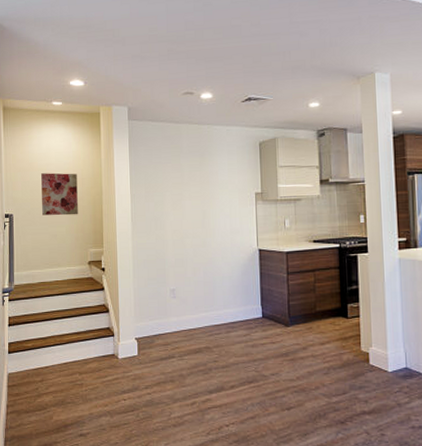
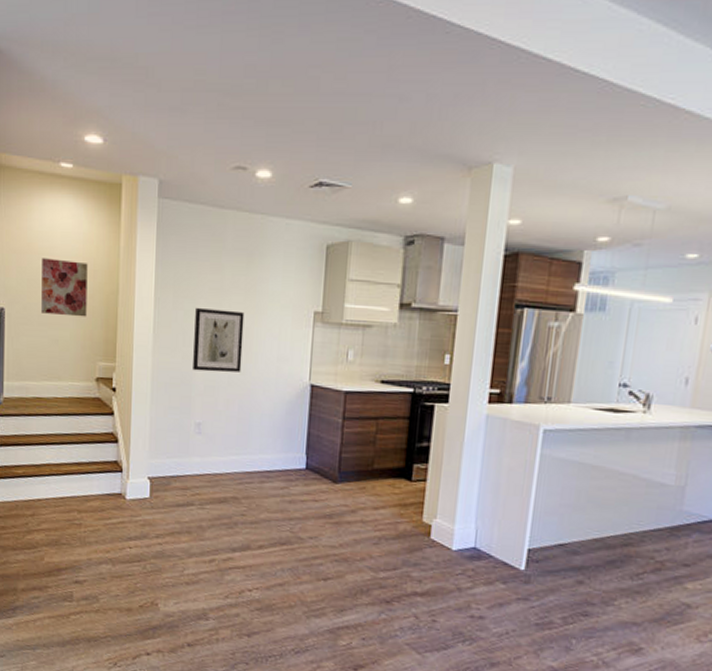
wall art: none [163,198,203,248] -> present [193,307,245,372]

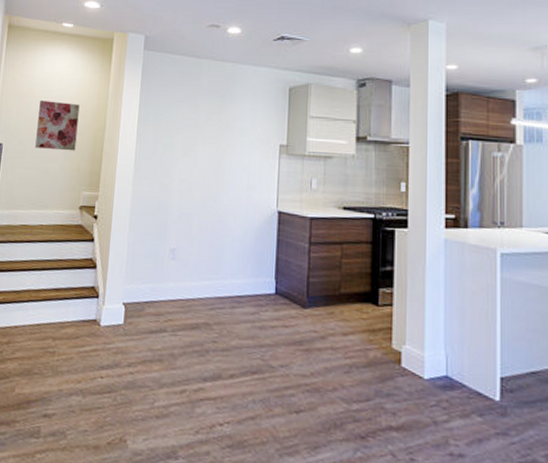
wall art: present [193,307,245,372] -> none [169,141,217,200]

